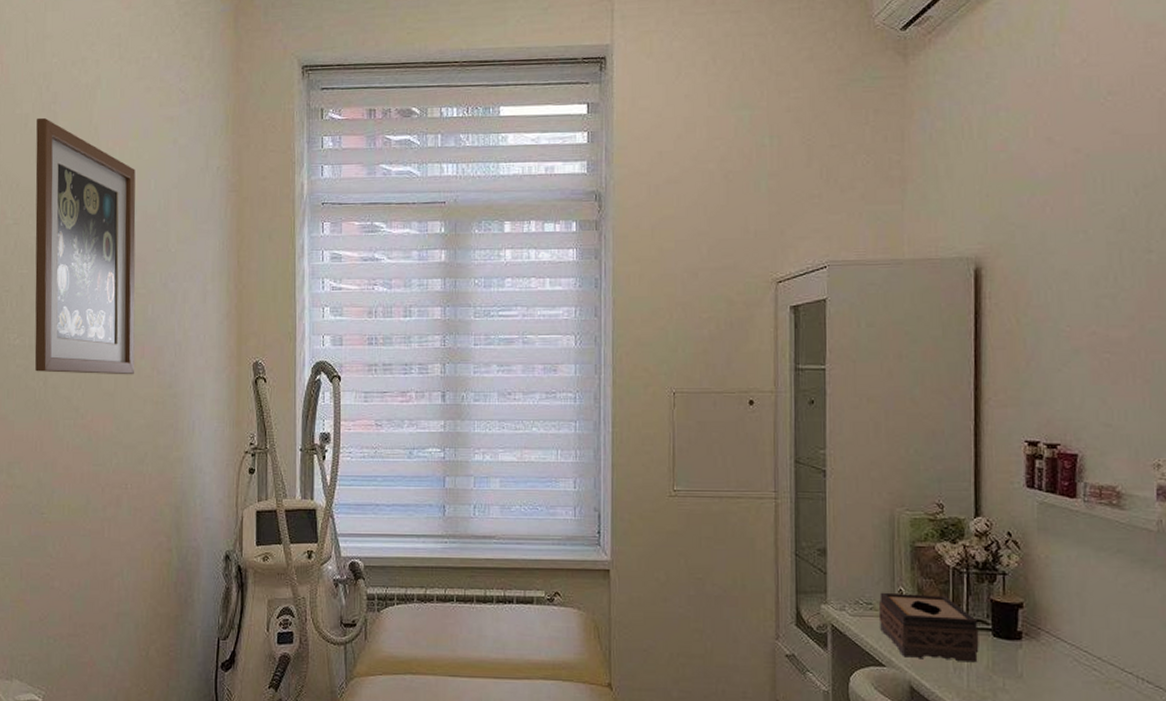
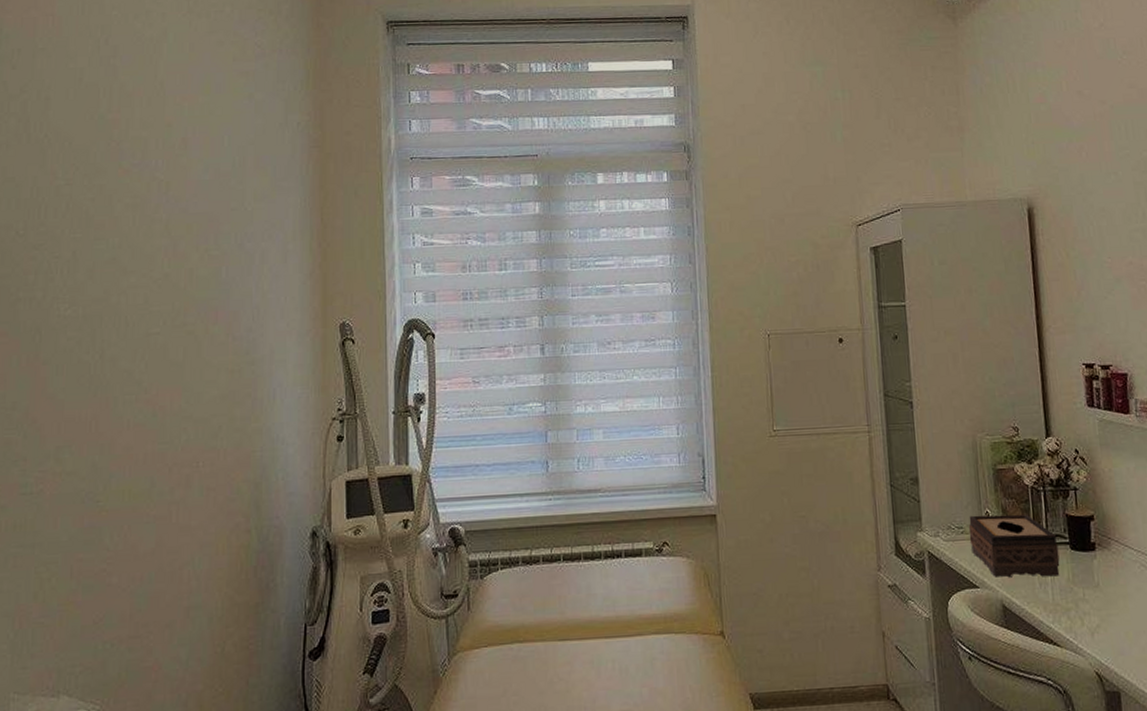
wall art: present [34,117,136,375] -> none [89,72,207,345]

